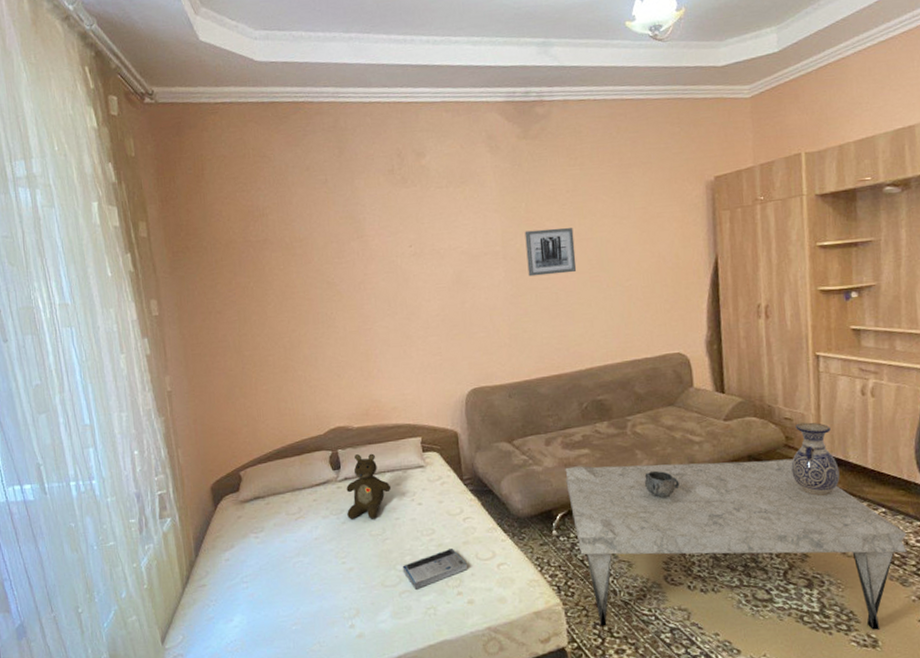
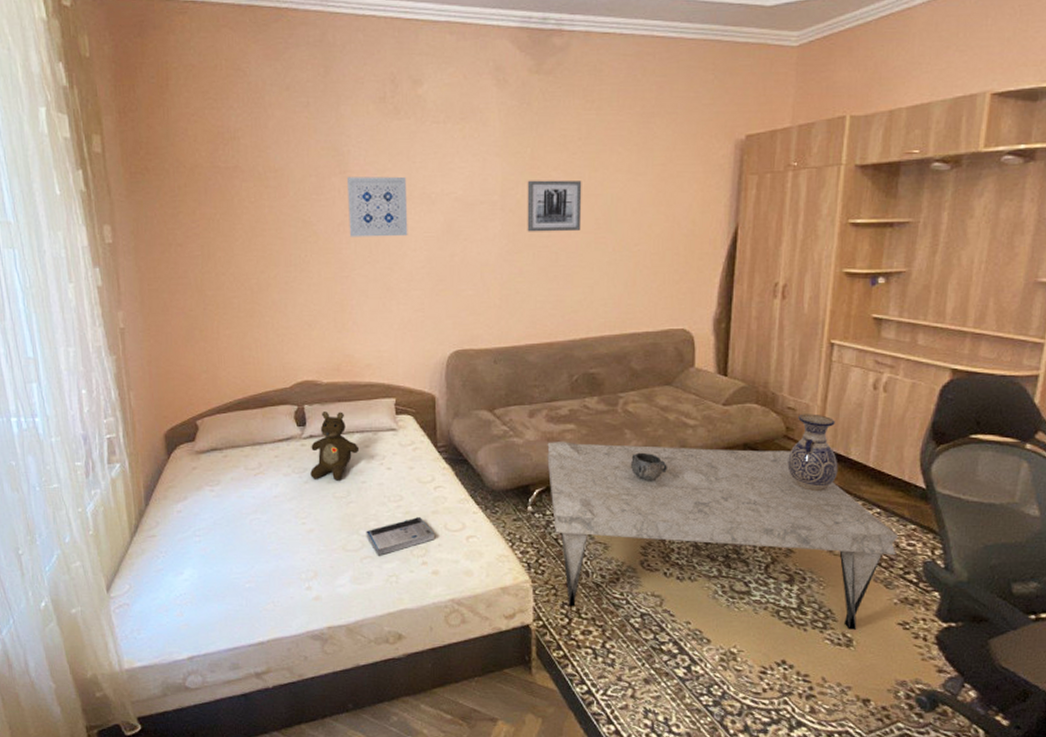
wall art: none [365,236,422,294] -> present [348,176,408,237]

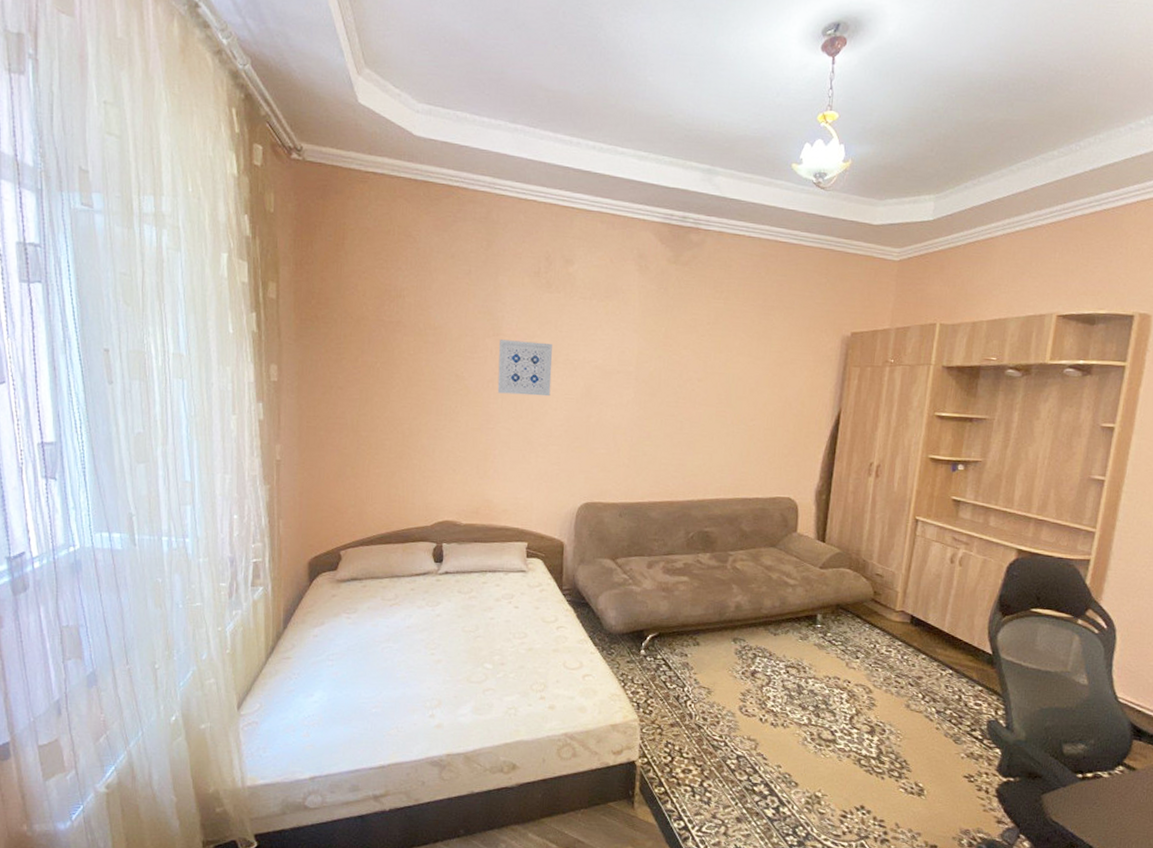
teddy bear: present [310,412,360,481] -> none [443,550,491,616]
book: present [366,517,434,556] -> none [490,654,554,689]
wall art: present [527,180,582,232] -> none [657,356,708,404]
coffee table: present [547,442,899,630] -> none [661,591,968,780]
decorative bowl: present [630,452,667,480] -> none [735,606,768,633]
vase: present [787,414,838,491] -> none [874,580,918,651]

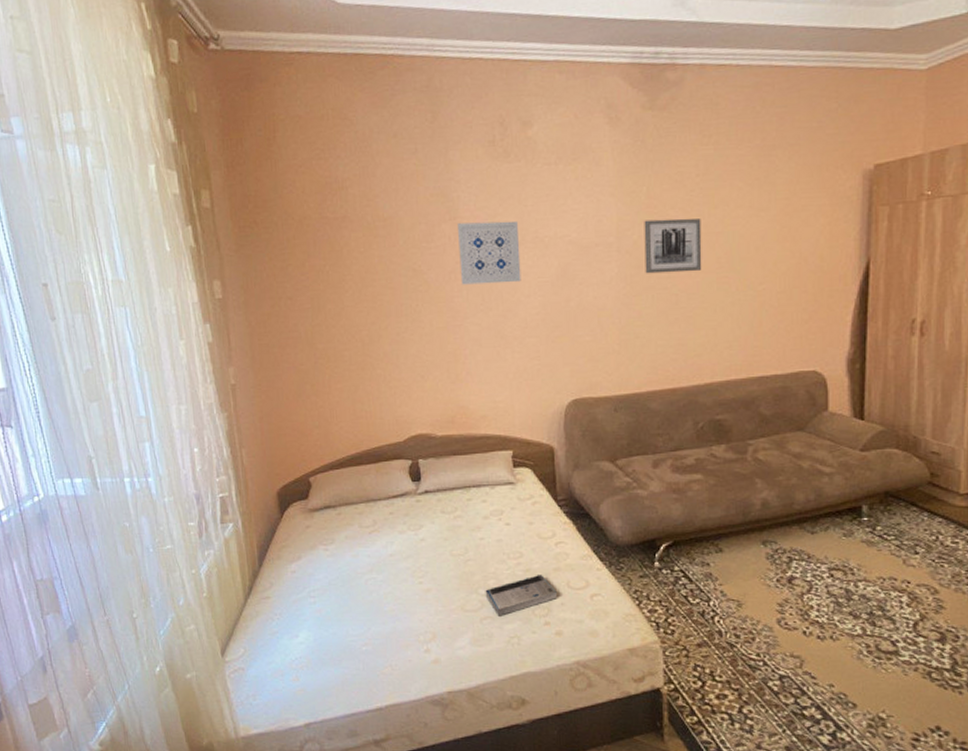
book: none [490,654,554,689] -> present [485,575,557,616]
wall art: none [657,356,708,404] -> present [644,218,702,274]

